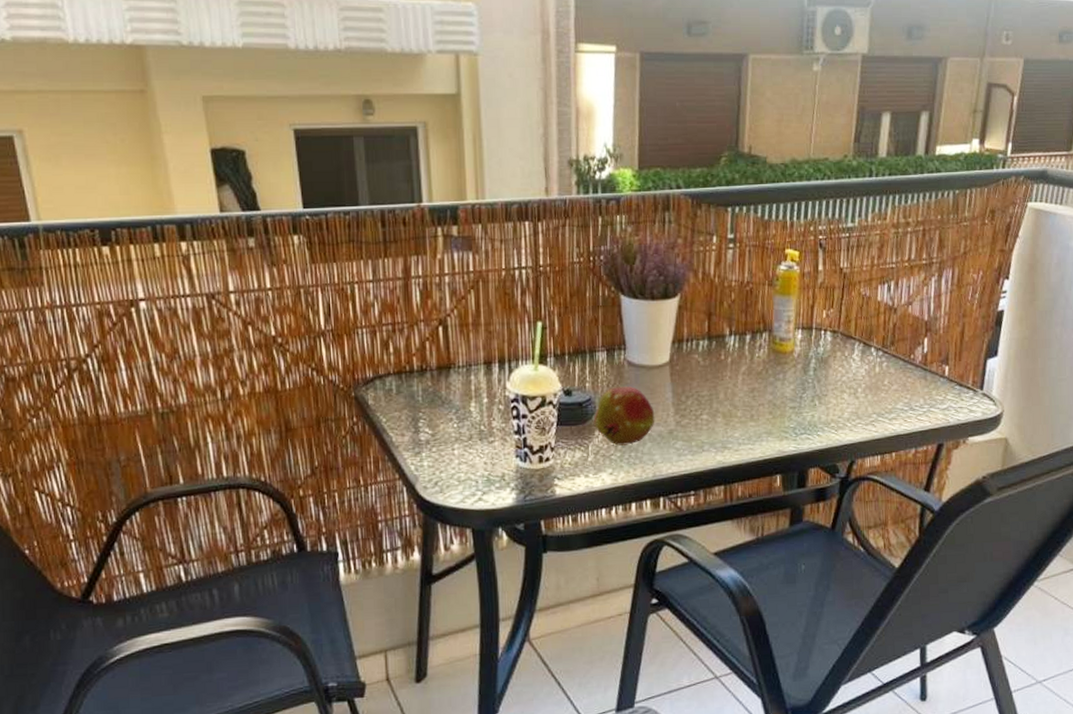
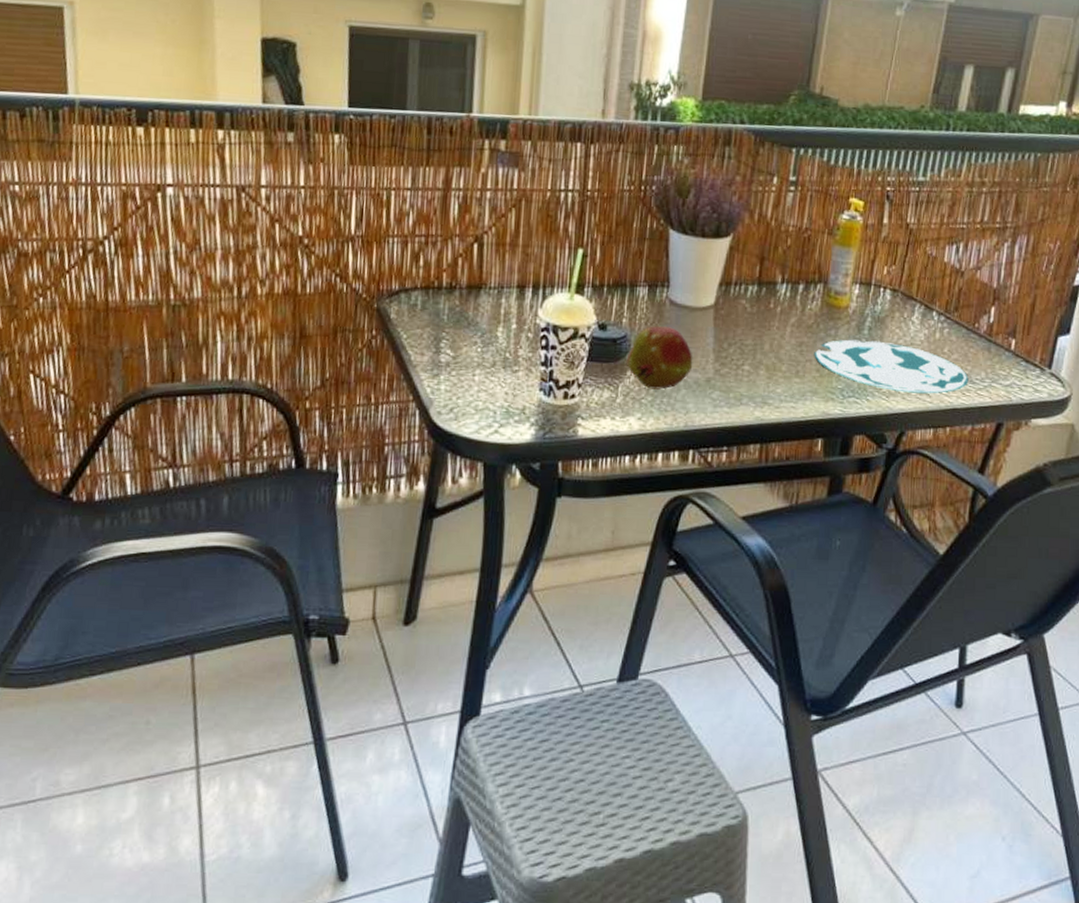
plate: none [765,380,909,425] -> present [814,339,969,394]

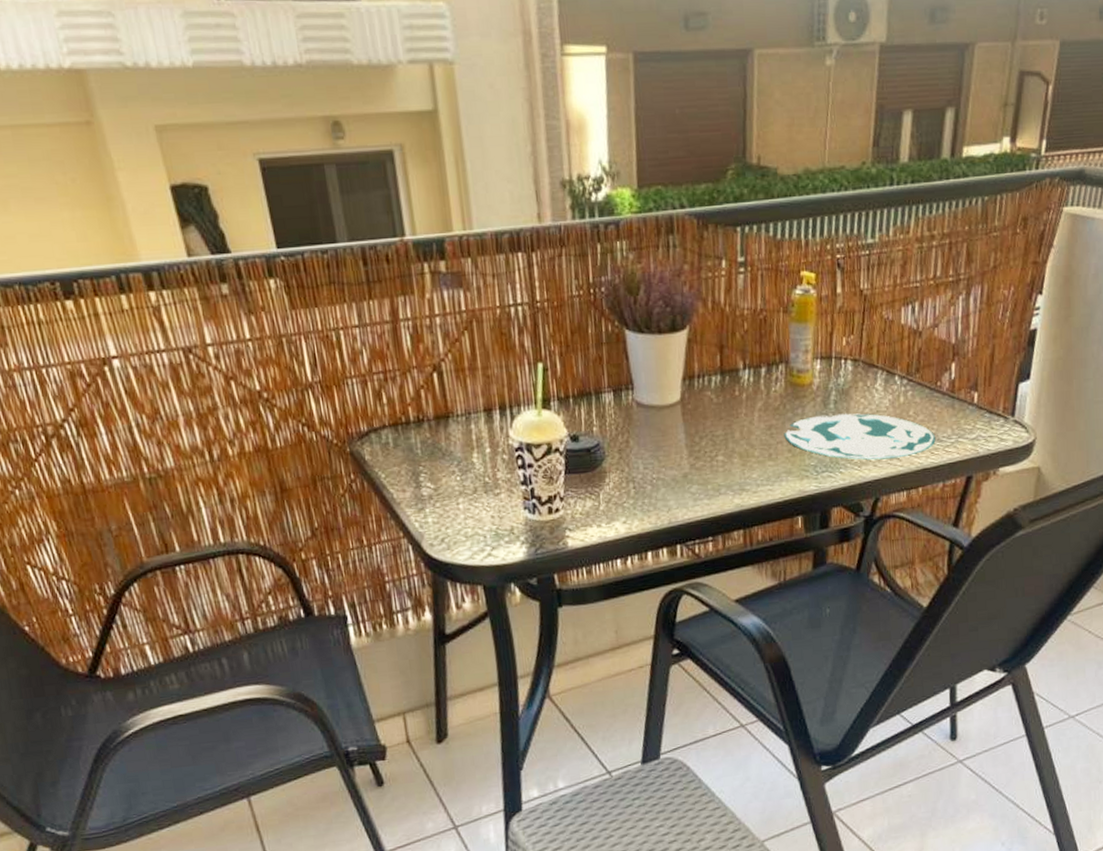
fruit: present [626,326,693,390] -> none [602,429,668,493]

